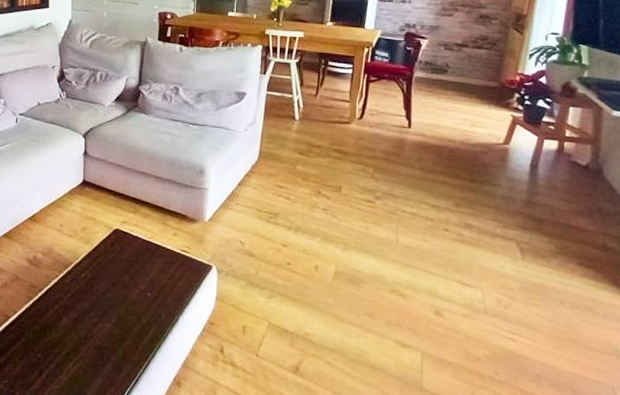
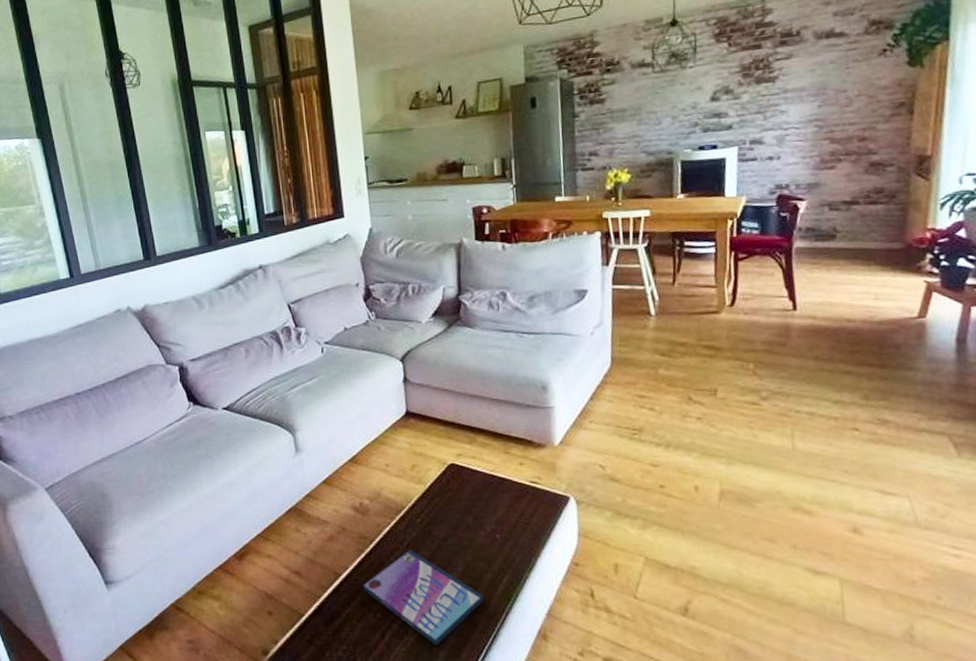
video game case: none [28,300,130,385] -> present [363,550,483,646]

